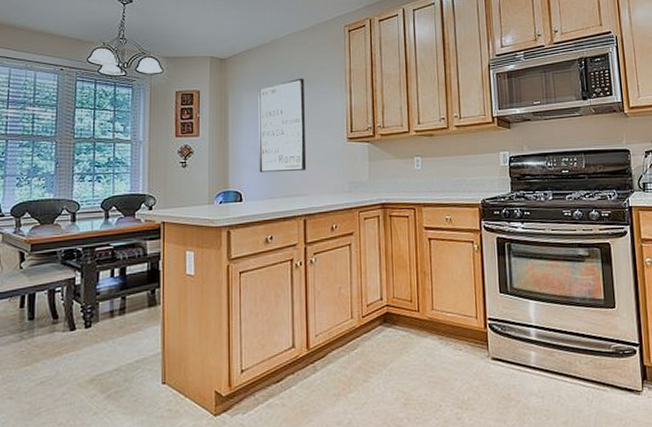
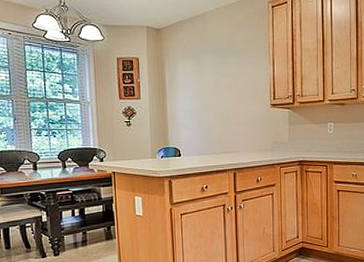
wall art: present [258,78,307,173] -> none [191,49,236,133]

